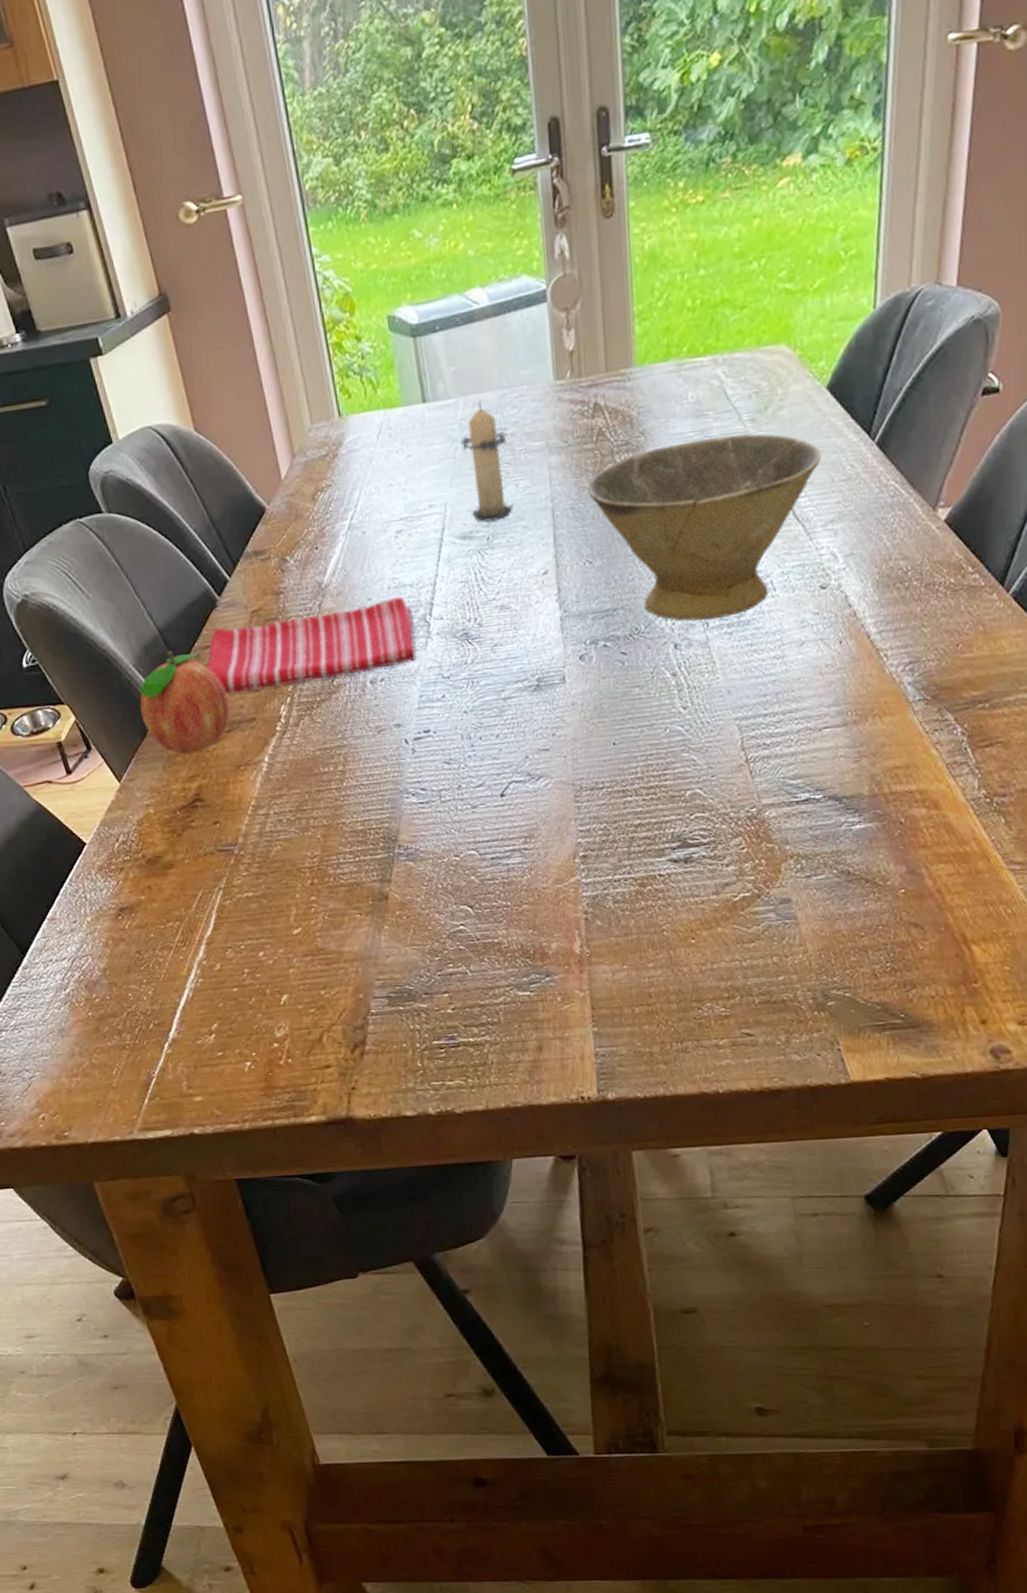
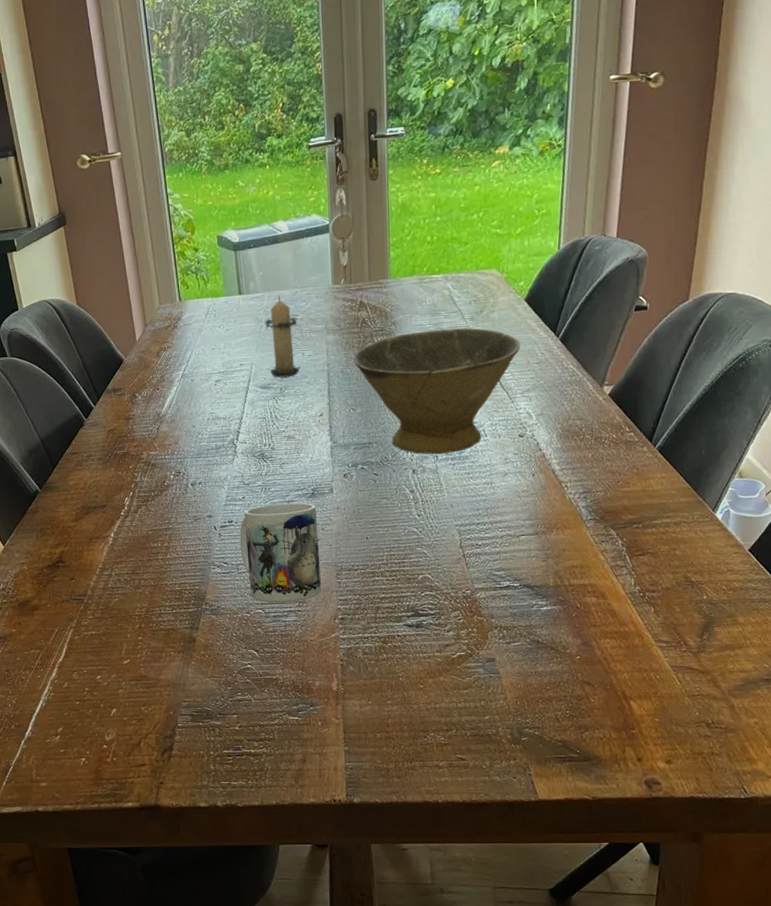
fruit: present [140,650,229,755] -> none [23,454,87,529]
dish towel: present [206,596,416,694] -> none [73,425,225,487]
mug: none [440,699,554,872] -> present [240,503,321,627]

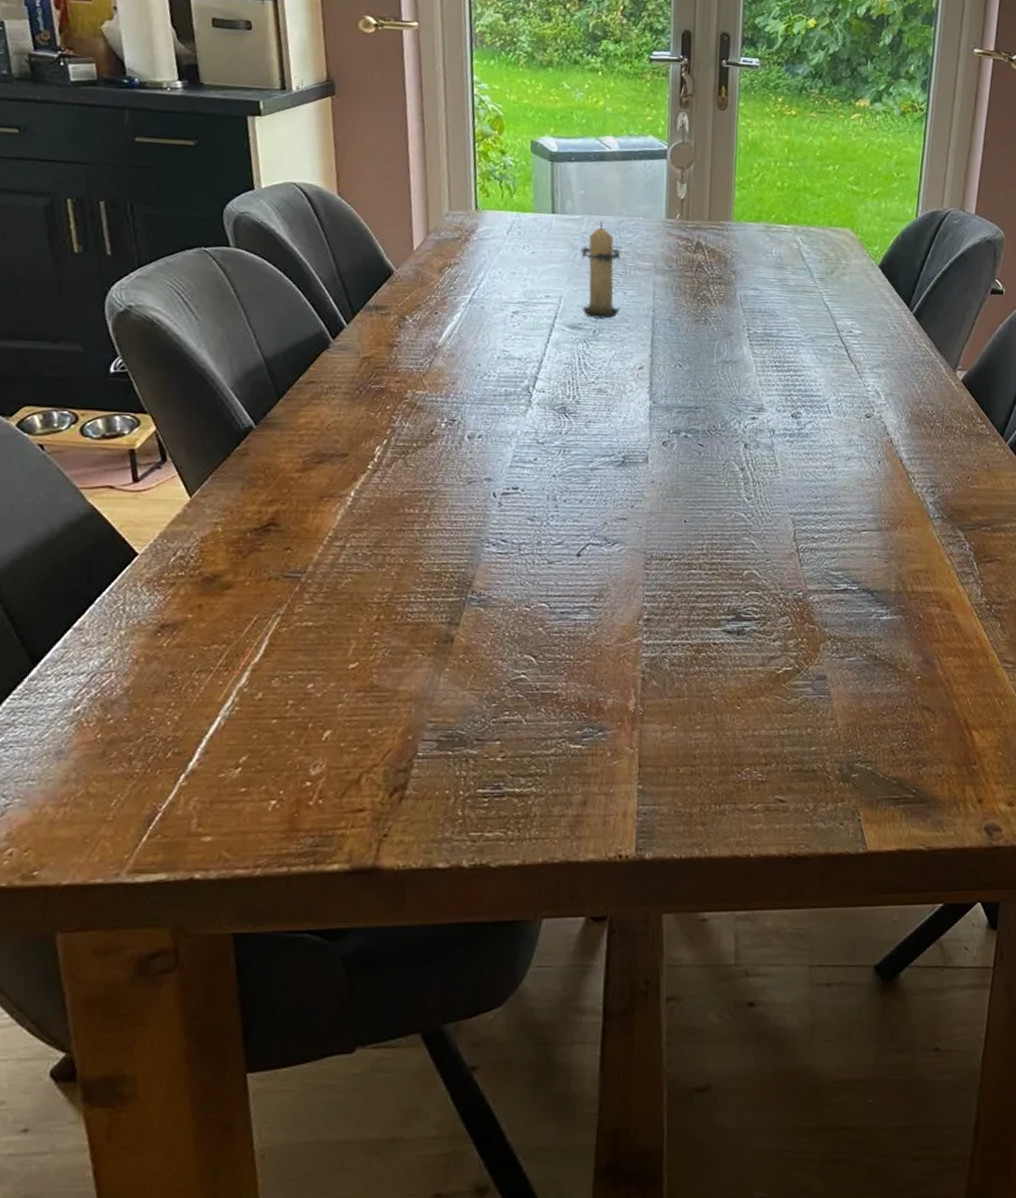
mug: present [240,503,321,627] -> none [525,470,626,627]
bowl: present [353,328,521,455] -> none [684,285,872,429]

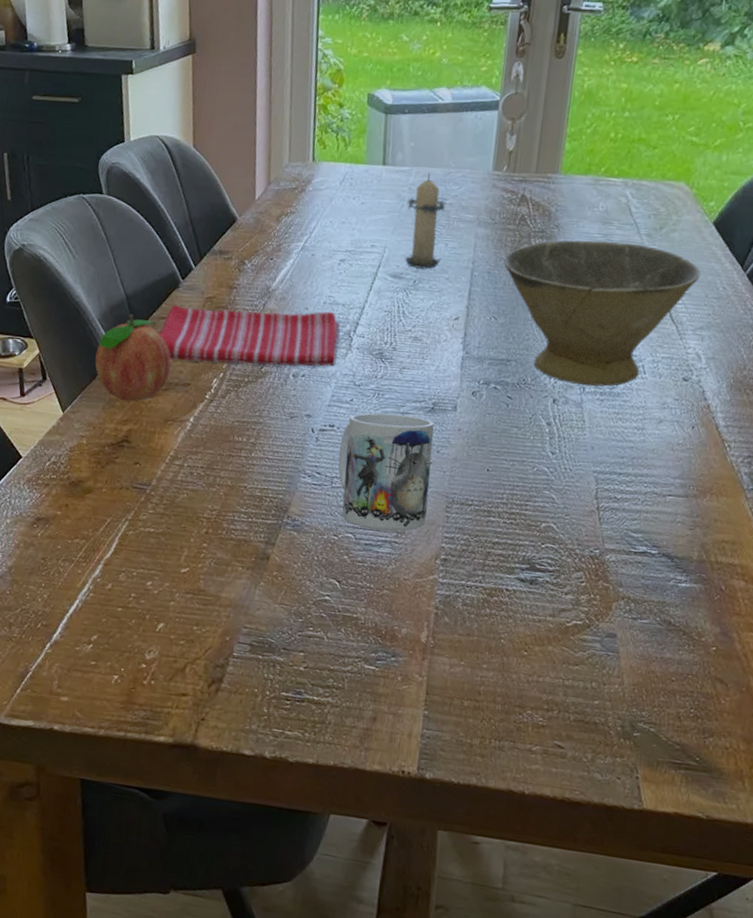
fruit: none [229,379,324,479] -> present [95,314,171,402]
dish towel: none [307,366,517,429] -> present [159,305,340,367]
mug: none [525,470,626,627] -> present [338,413,434,559]
bowl: none [684,285,872,429] -> present [504,240,701,387]

